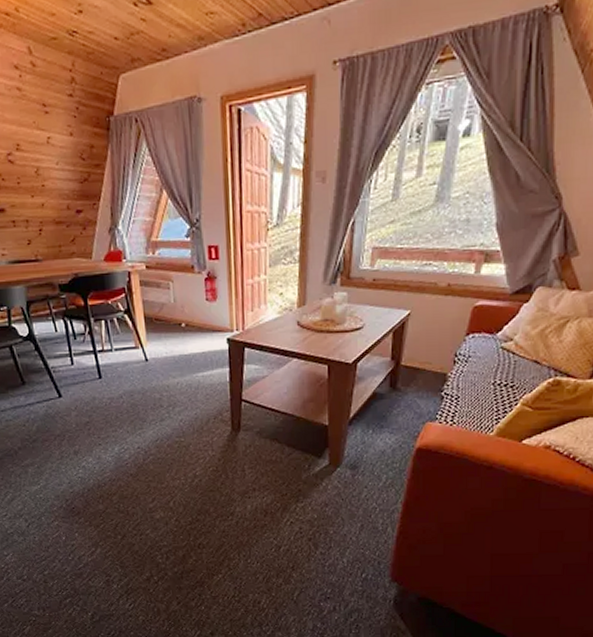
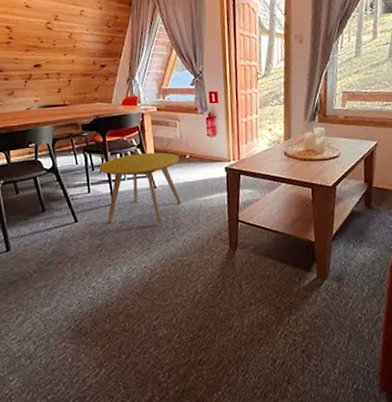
side table: none [81,319,177,402] -> present [98,152,181,225]

